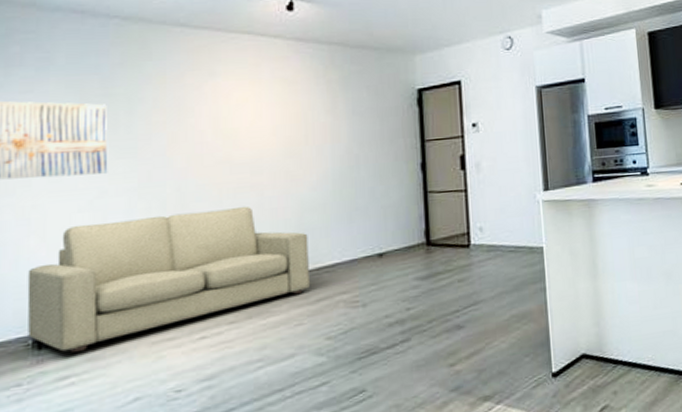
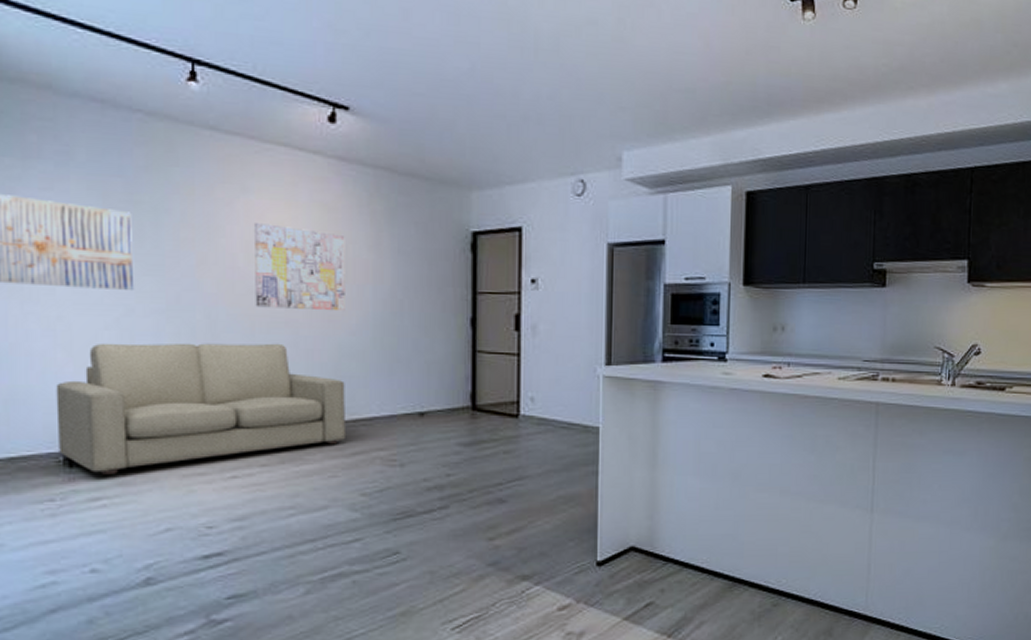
wall art: none [220,100,306,176] -> present [253,221,345,312]

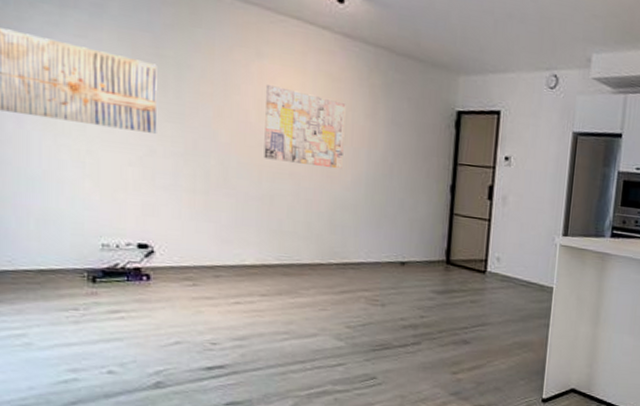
sofa: present [56,343,345,474] -> none [82,177,338,292]

